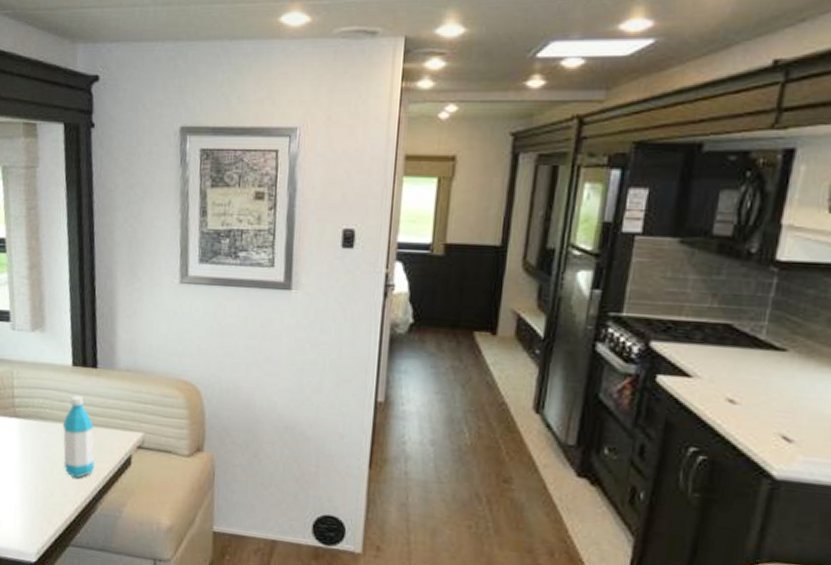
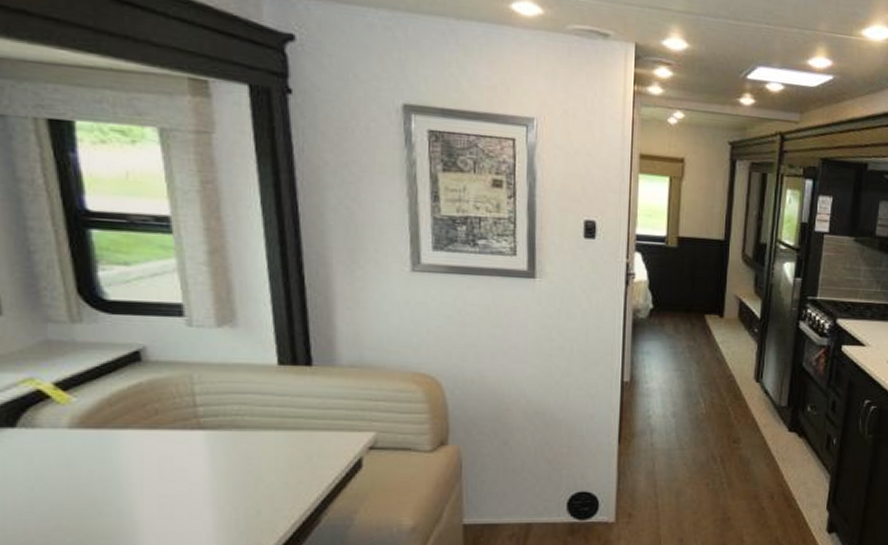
water bottle: present [62,395,95,479] -> none [268,398,315,490]

